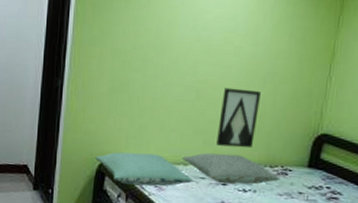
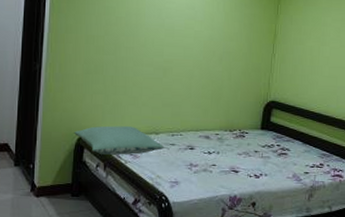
pillow: present [182,153,281,185] -> none [153,122,239,148]
wall art: present [216,87,261,149] -> none [183,65,218,117]

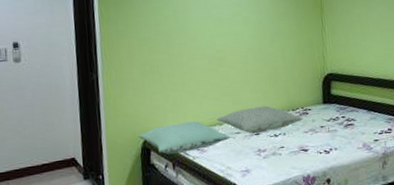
pillow: none [153,122,239,148] -> present [216,105,304,134]

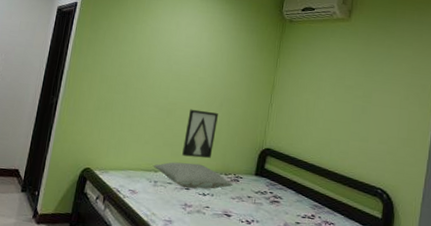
pillow: present [139,121,231,154] -> none [79,159,162,190]
wall art: none [240,50,275,102] -> present [182,109,218,159]

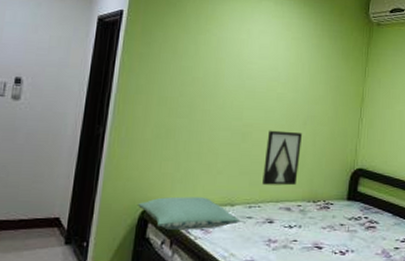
pillow: none [79,159,162,190] -> present [138,196,241,230]
pillow: present [153,162,233,189] -> none [228,192,323,222]

